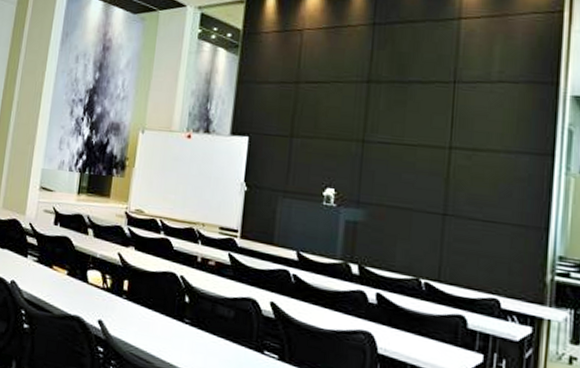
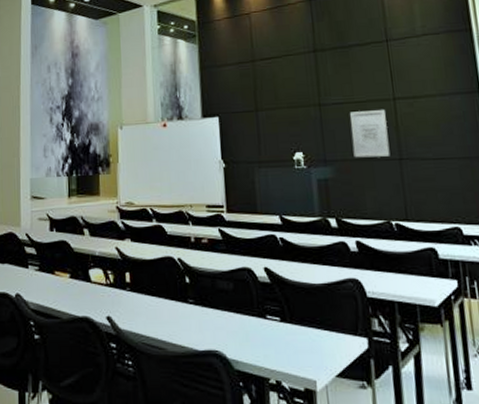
wall art: none [391,154,437,209] -> present [350,110,390,158]

